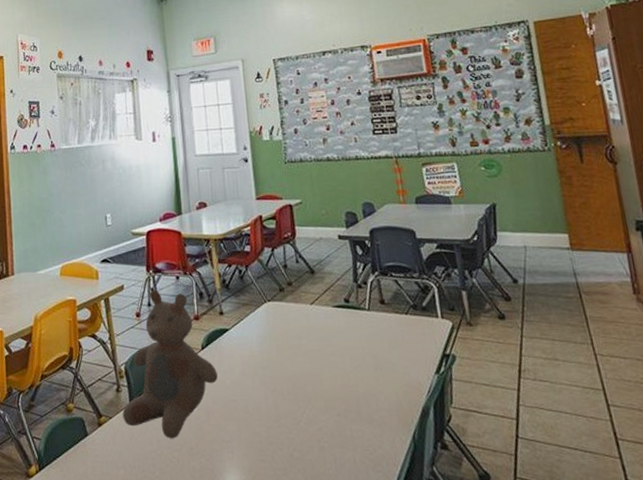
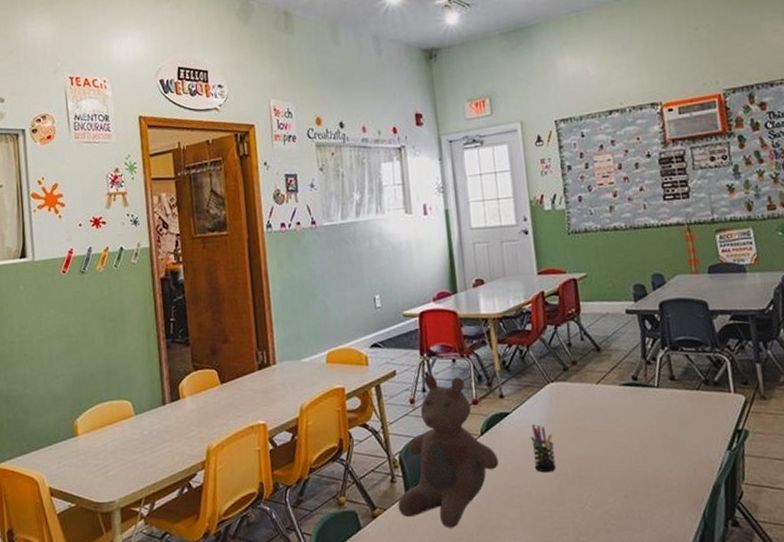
pen holder: none [247,340,272,389] -> present [530,423,556,473]

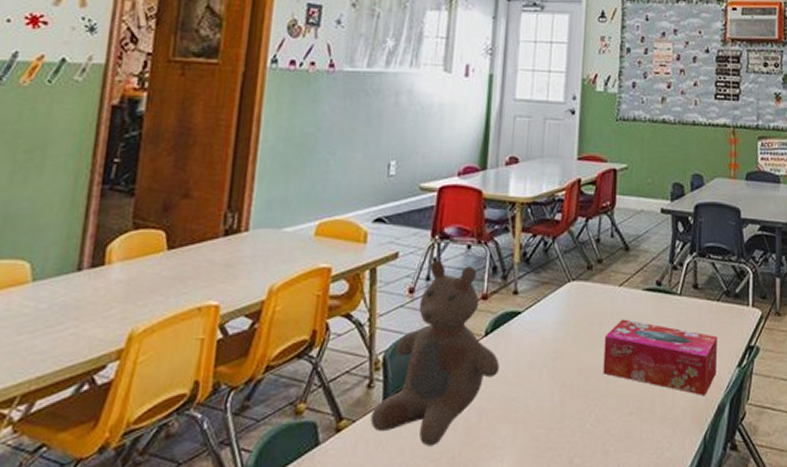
pen holder: present [530,423,556,473] -> none [538,326,563,384]
tissue box: none [590,412,706,478] -> present [603,319,717,395]

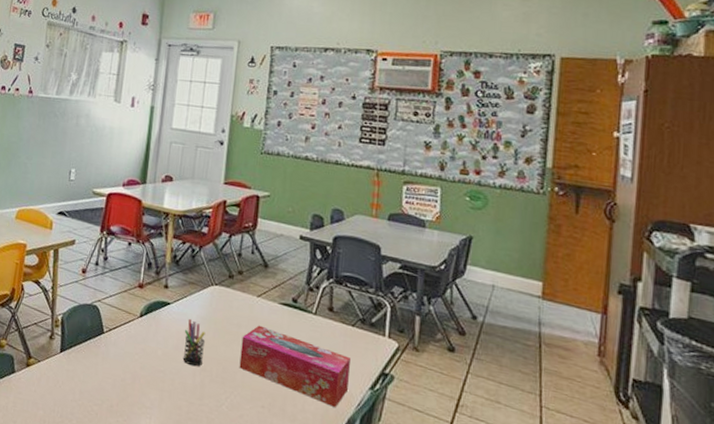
bear: present [370,260,499,446] -> none [51,250,151,394]
pen holder: none [538,326,563,384] -> present [182,318,205,367]

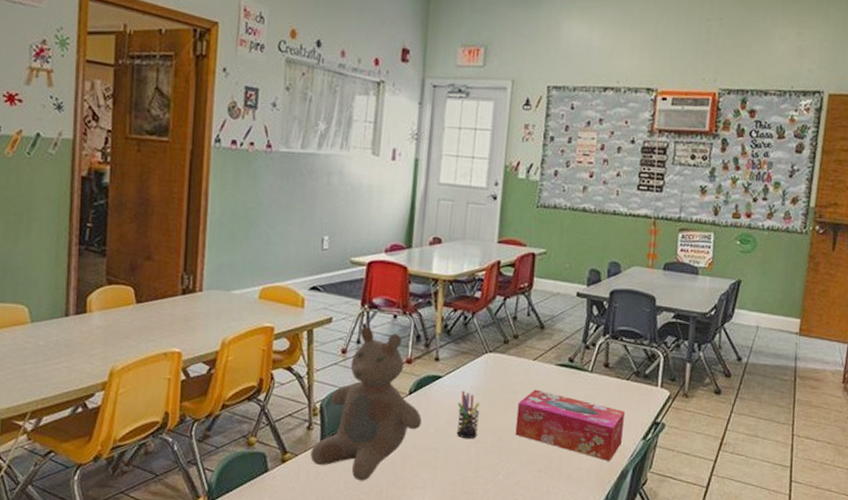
bear: none [51,250,151,394] -> present [310,326,422,481]

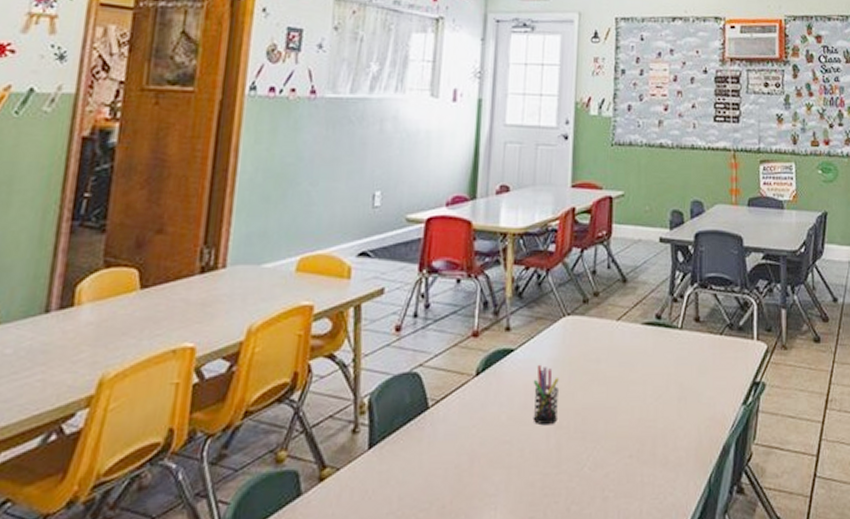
bear: present [310,326,422,481] -> none [355,295,492,495]
tissue box: present [515,389,625,461] -> none [601,355,721,436]

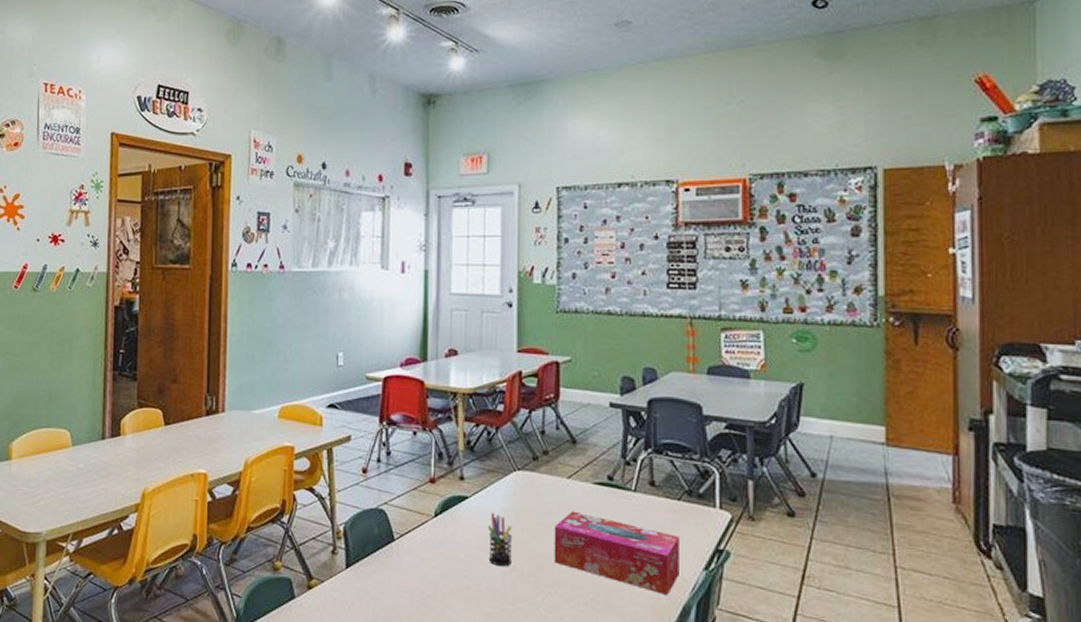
tissue box: none [601,355,721,436] -> present [554,511,679,595]

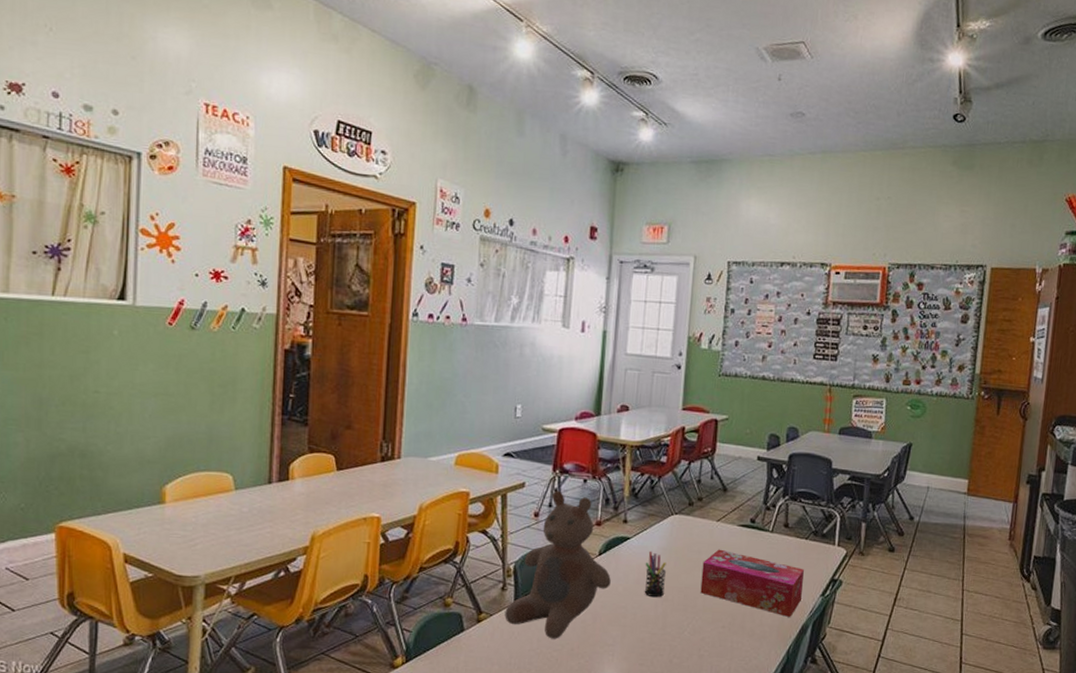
bear: none [336,444,450,612] -> present [504,490,611,639]

